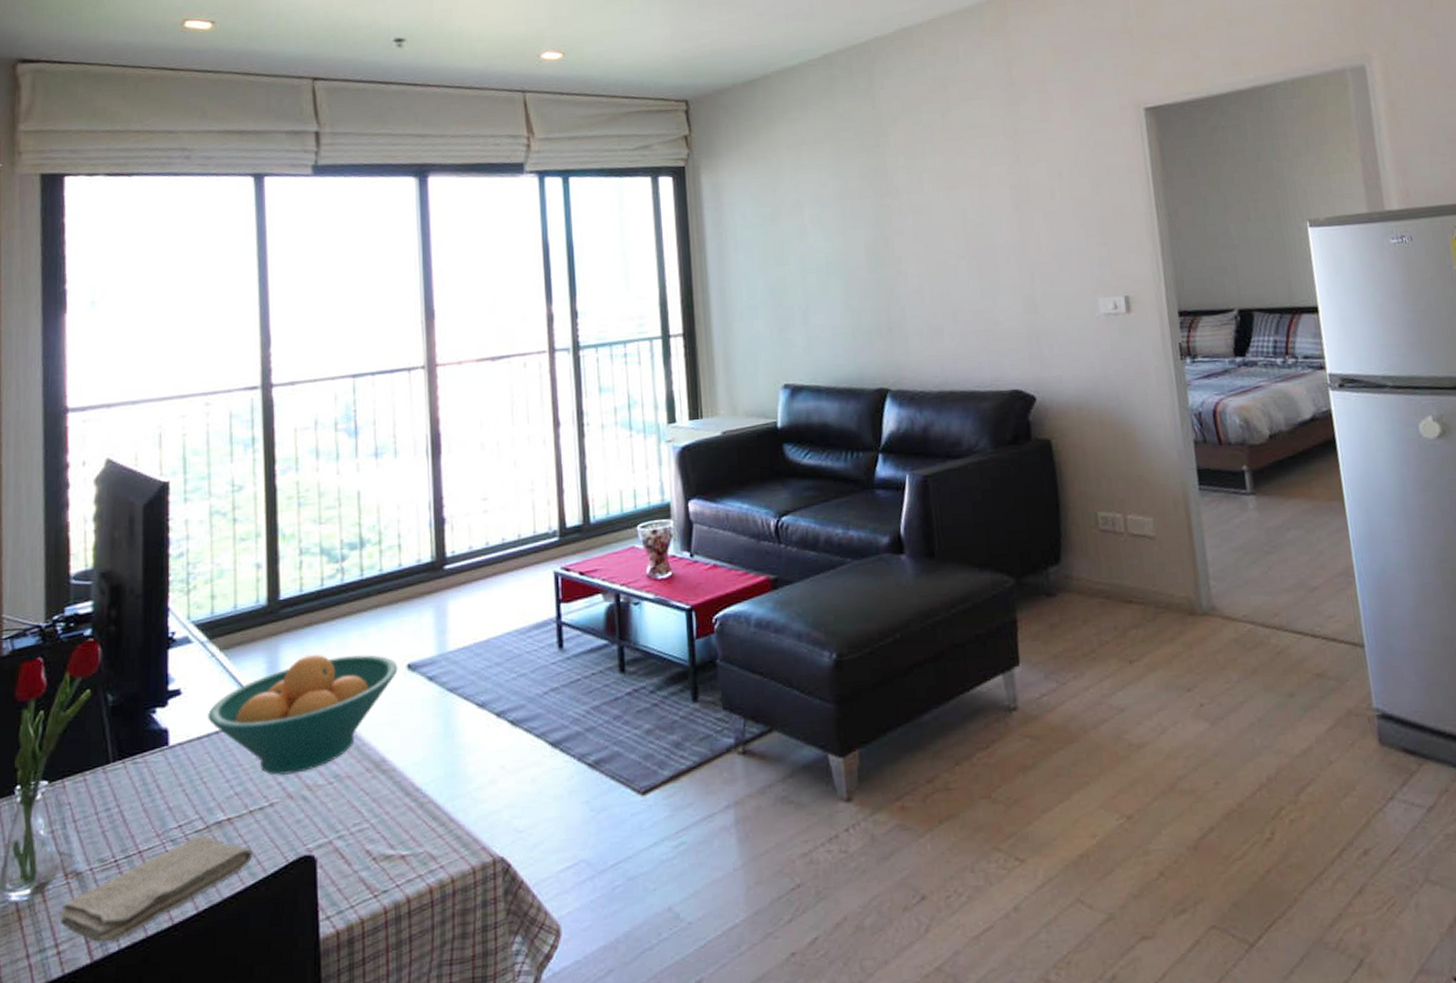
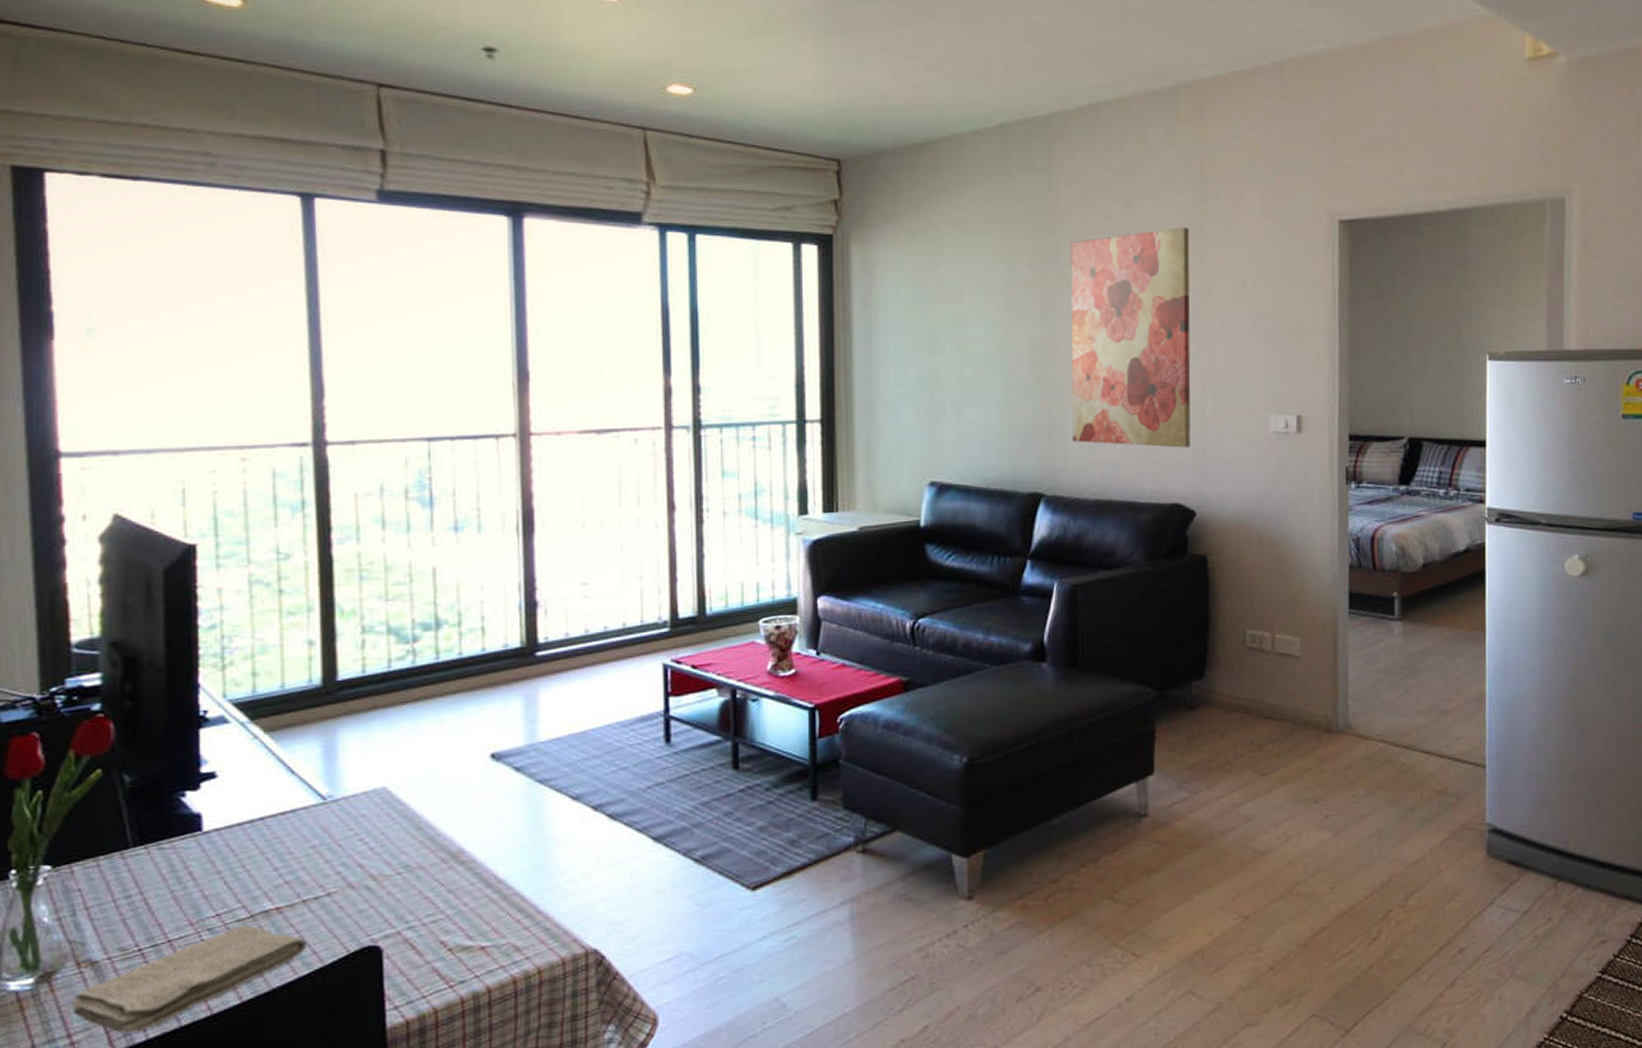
fruit bowl: present [208,654,398,775] -> none [250,739,480,864]
wall art: none [895,129,1025,338] -> present [1071,228,1191,448]

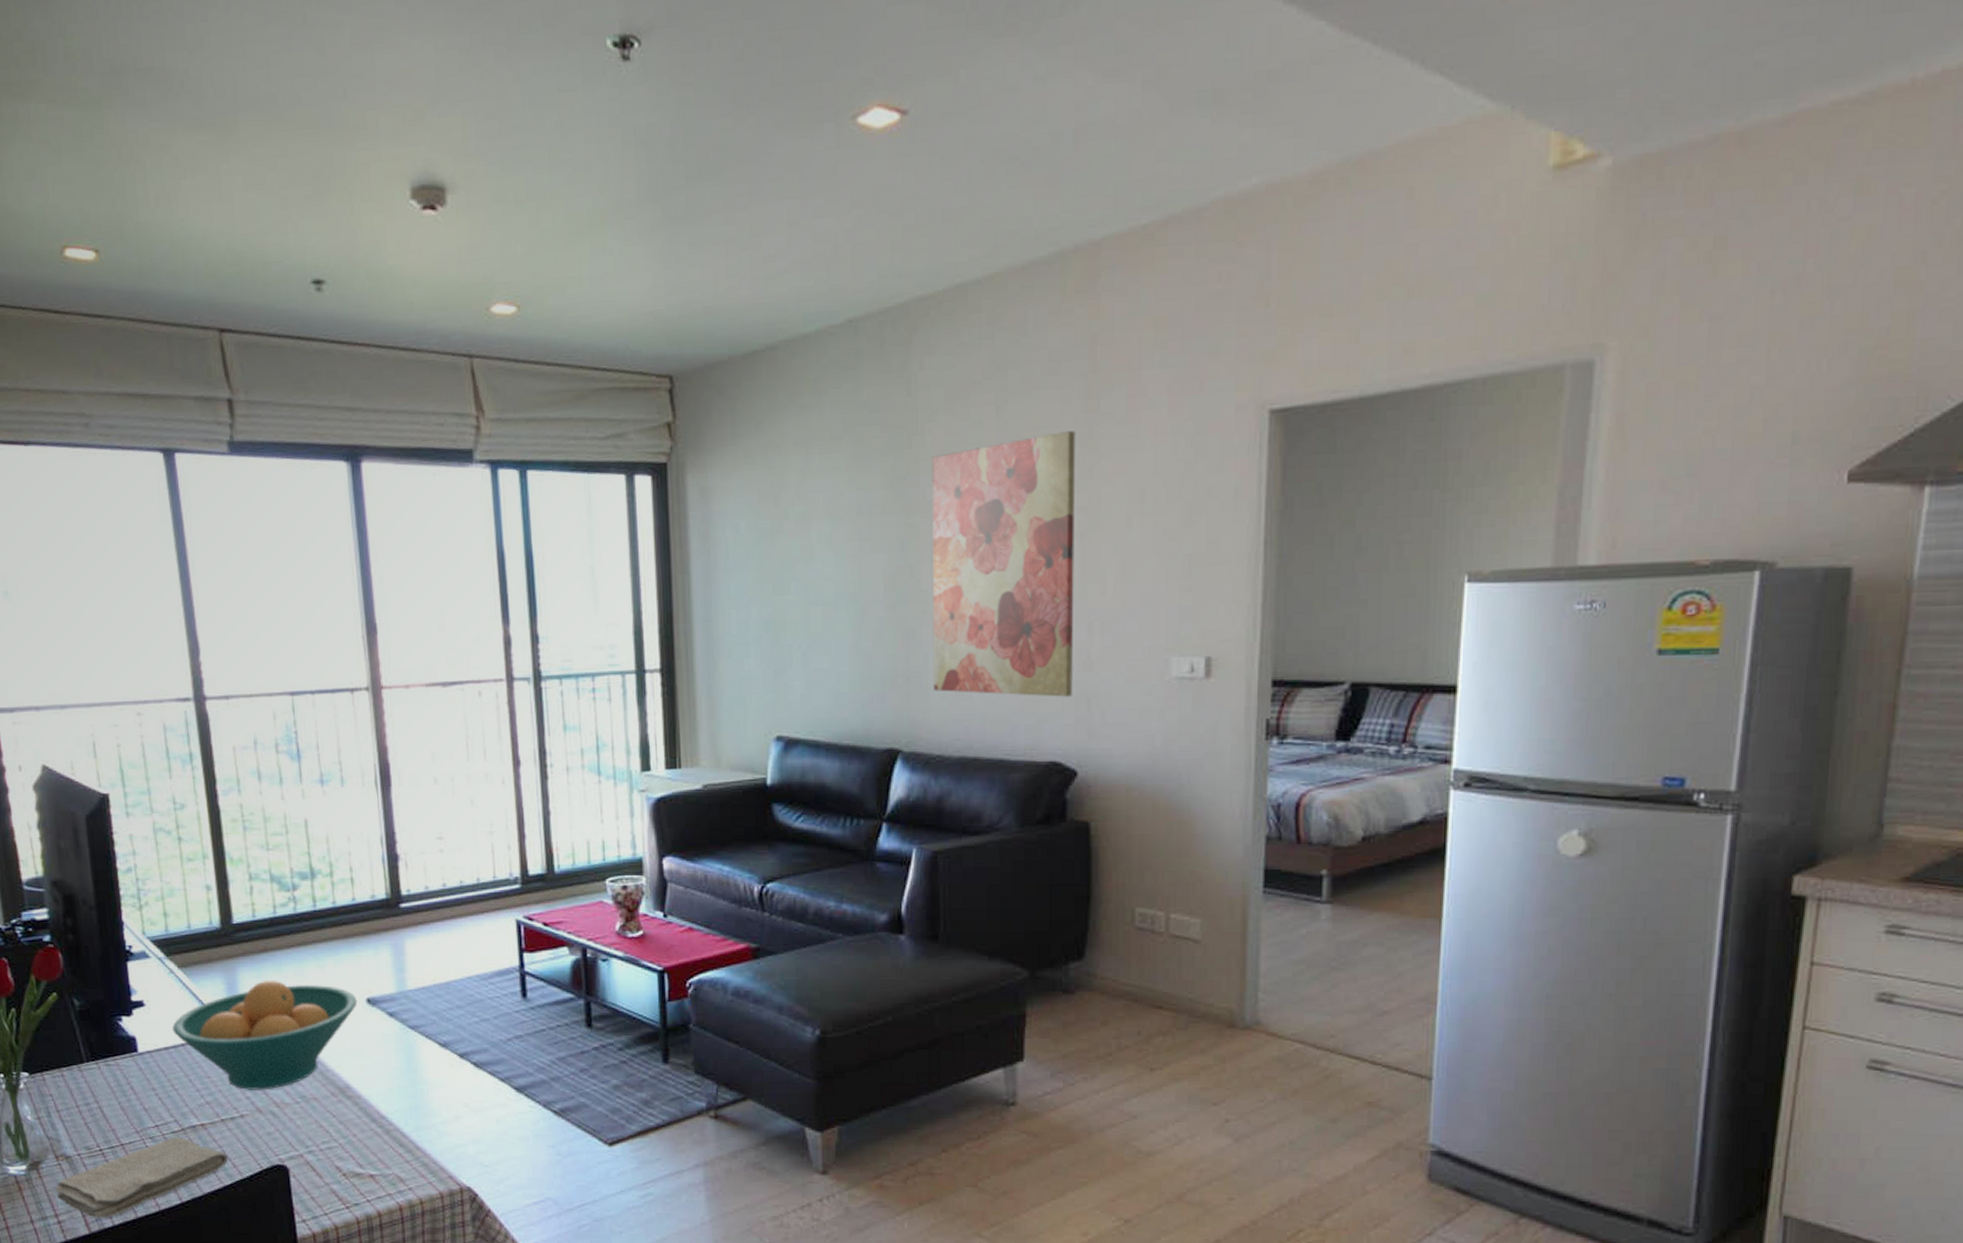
fruit bowl: none [250,739,480,864] -> present [172,980,358,1090]

